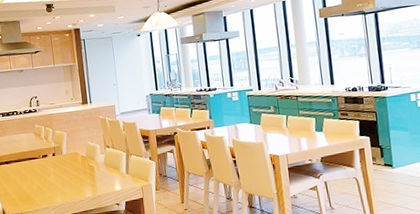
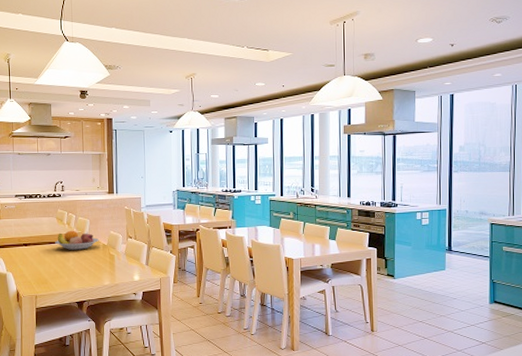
fruit bowl: none [35,144,77,165] -> present [55,230,99,250]

